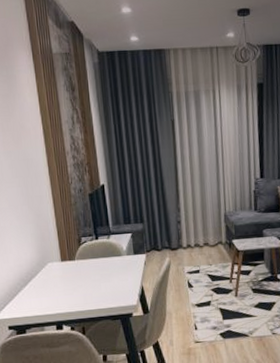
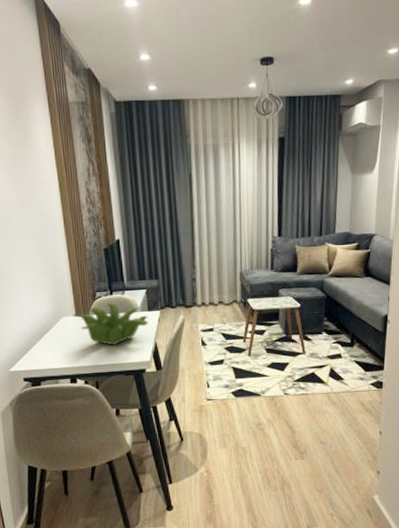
plant: none [58,247,135,290] -> present [72,302,148,346]

